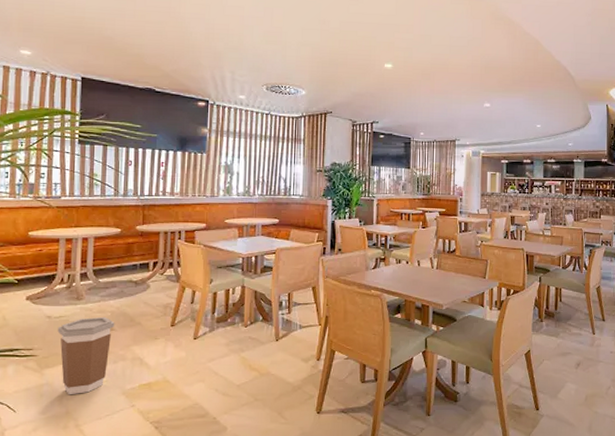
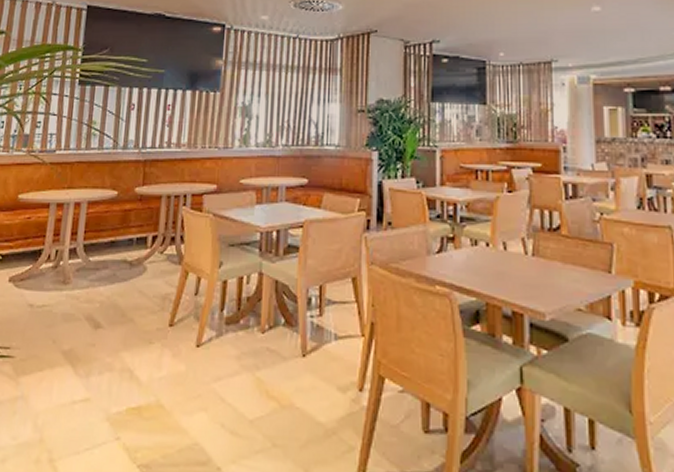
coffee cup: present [57,316,115,395] -> none [38,308,104,416]

